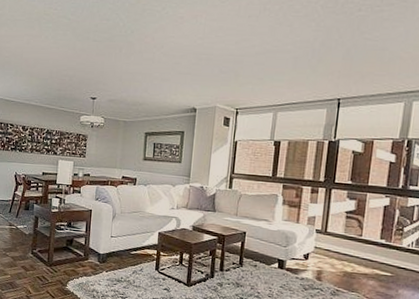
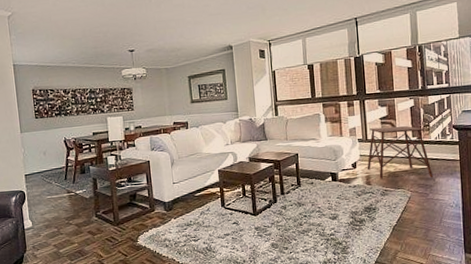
side table: none [320,221,398,288] -> present [367,126,434,179]

